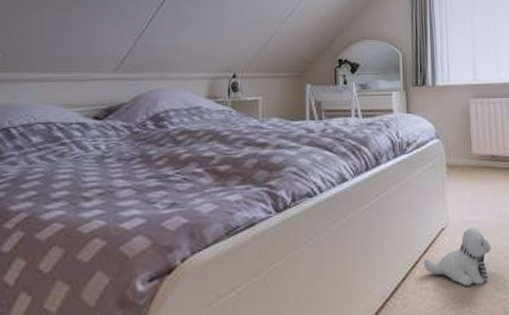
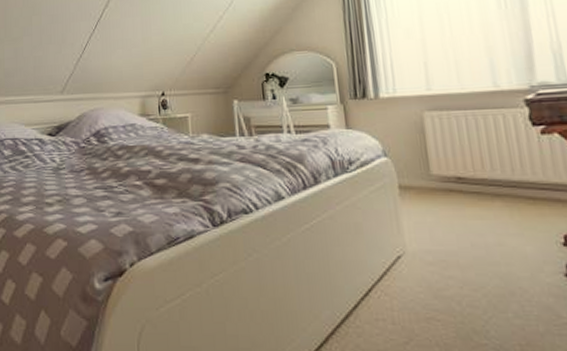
plush toy: present [423,227,492,286] -> none [377,258,464,323]

